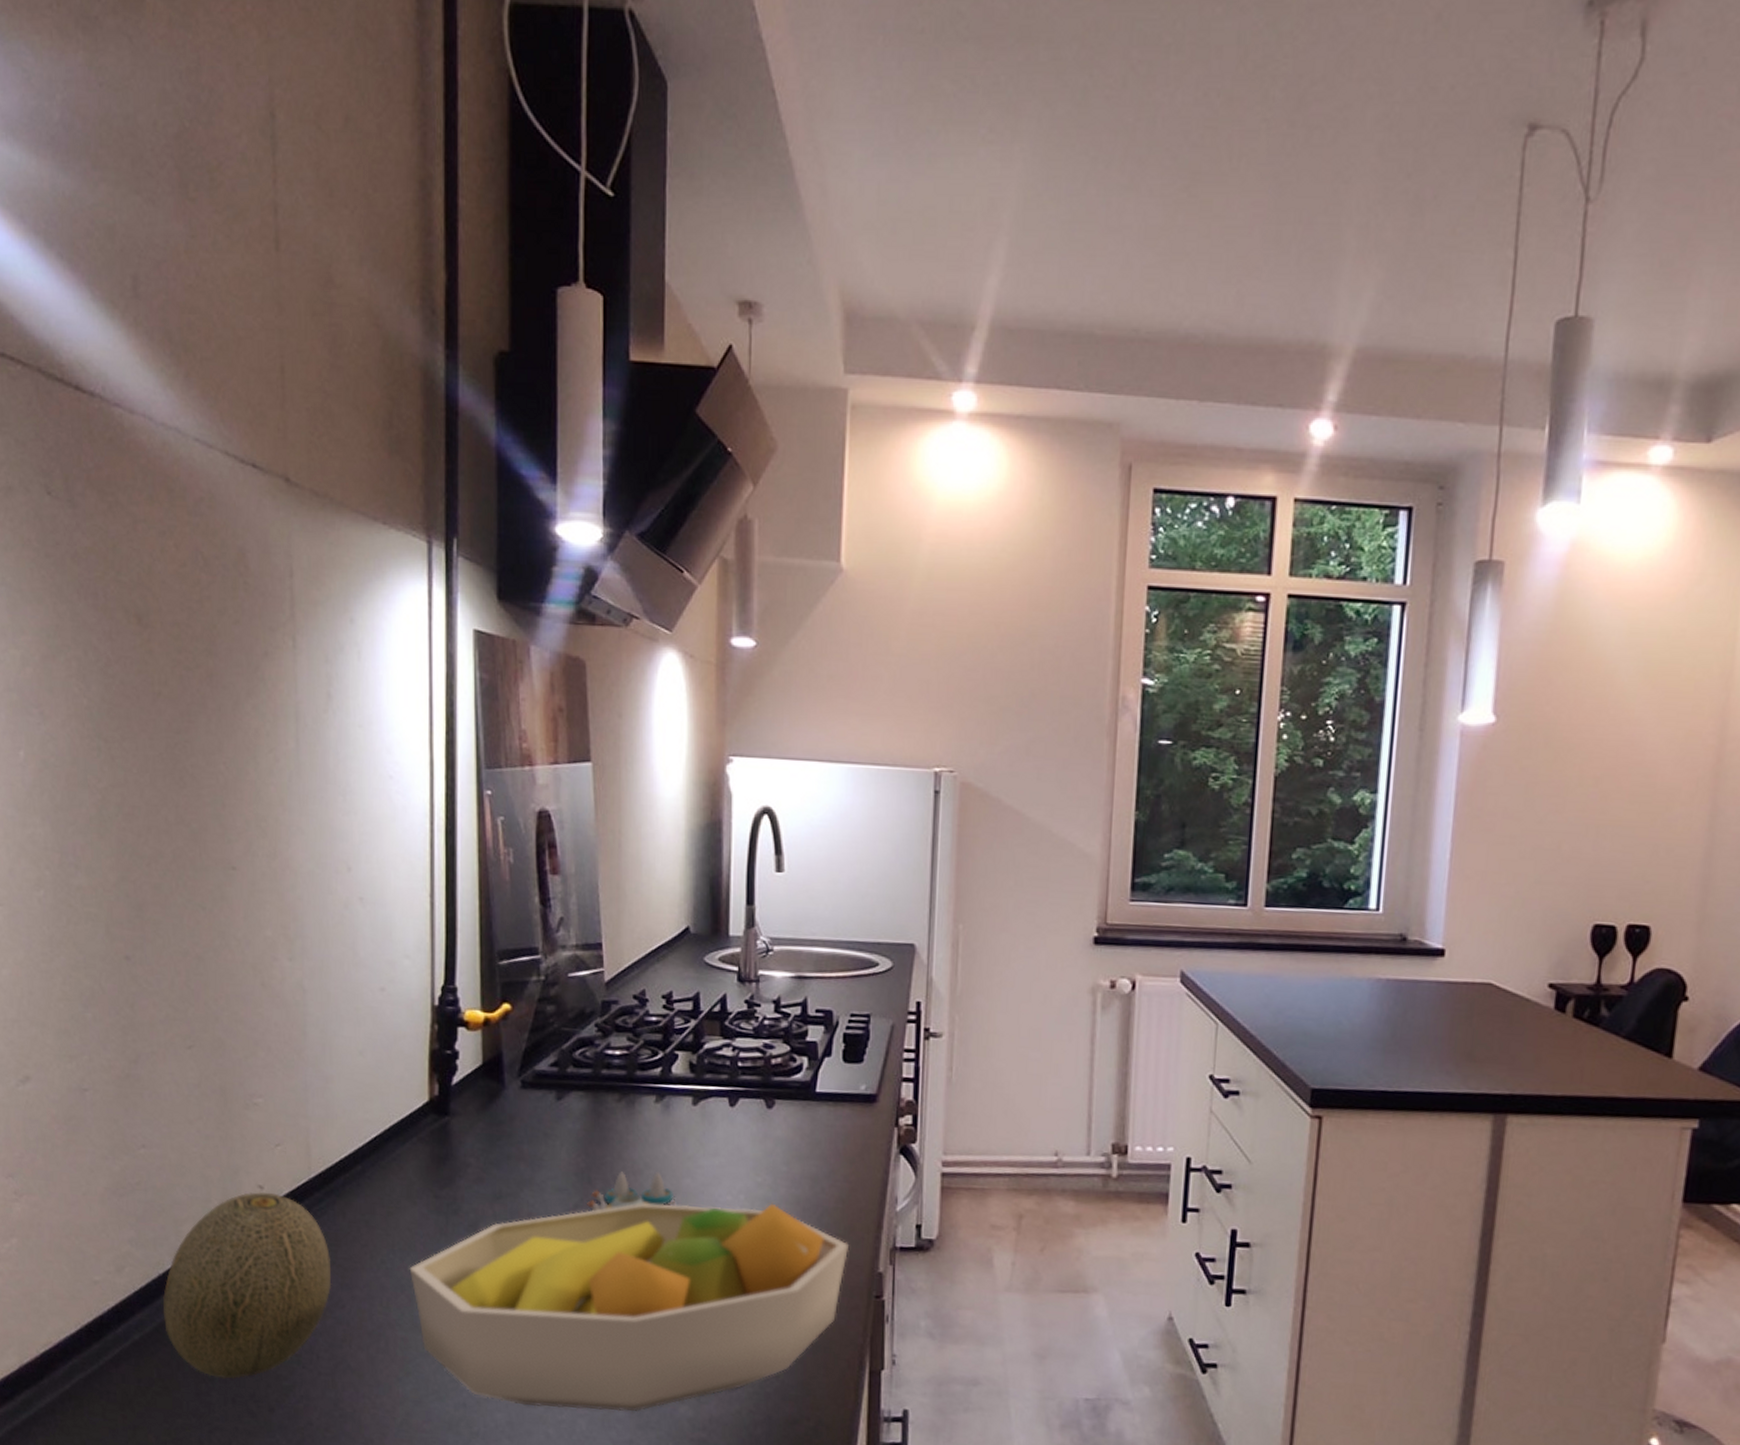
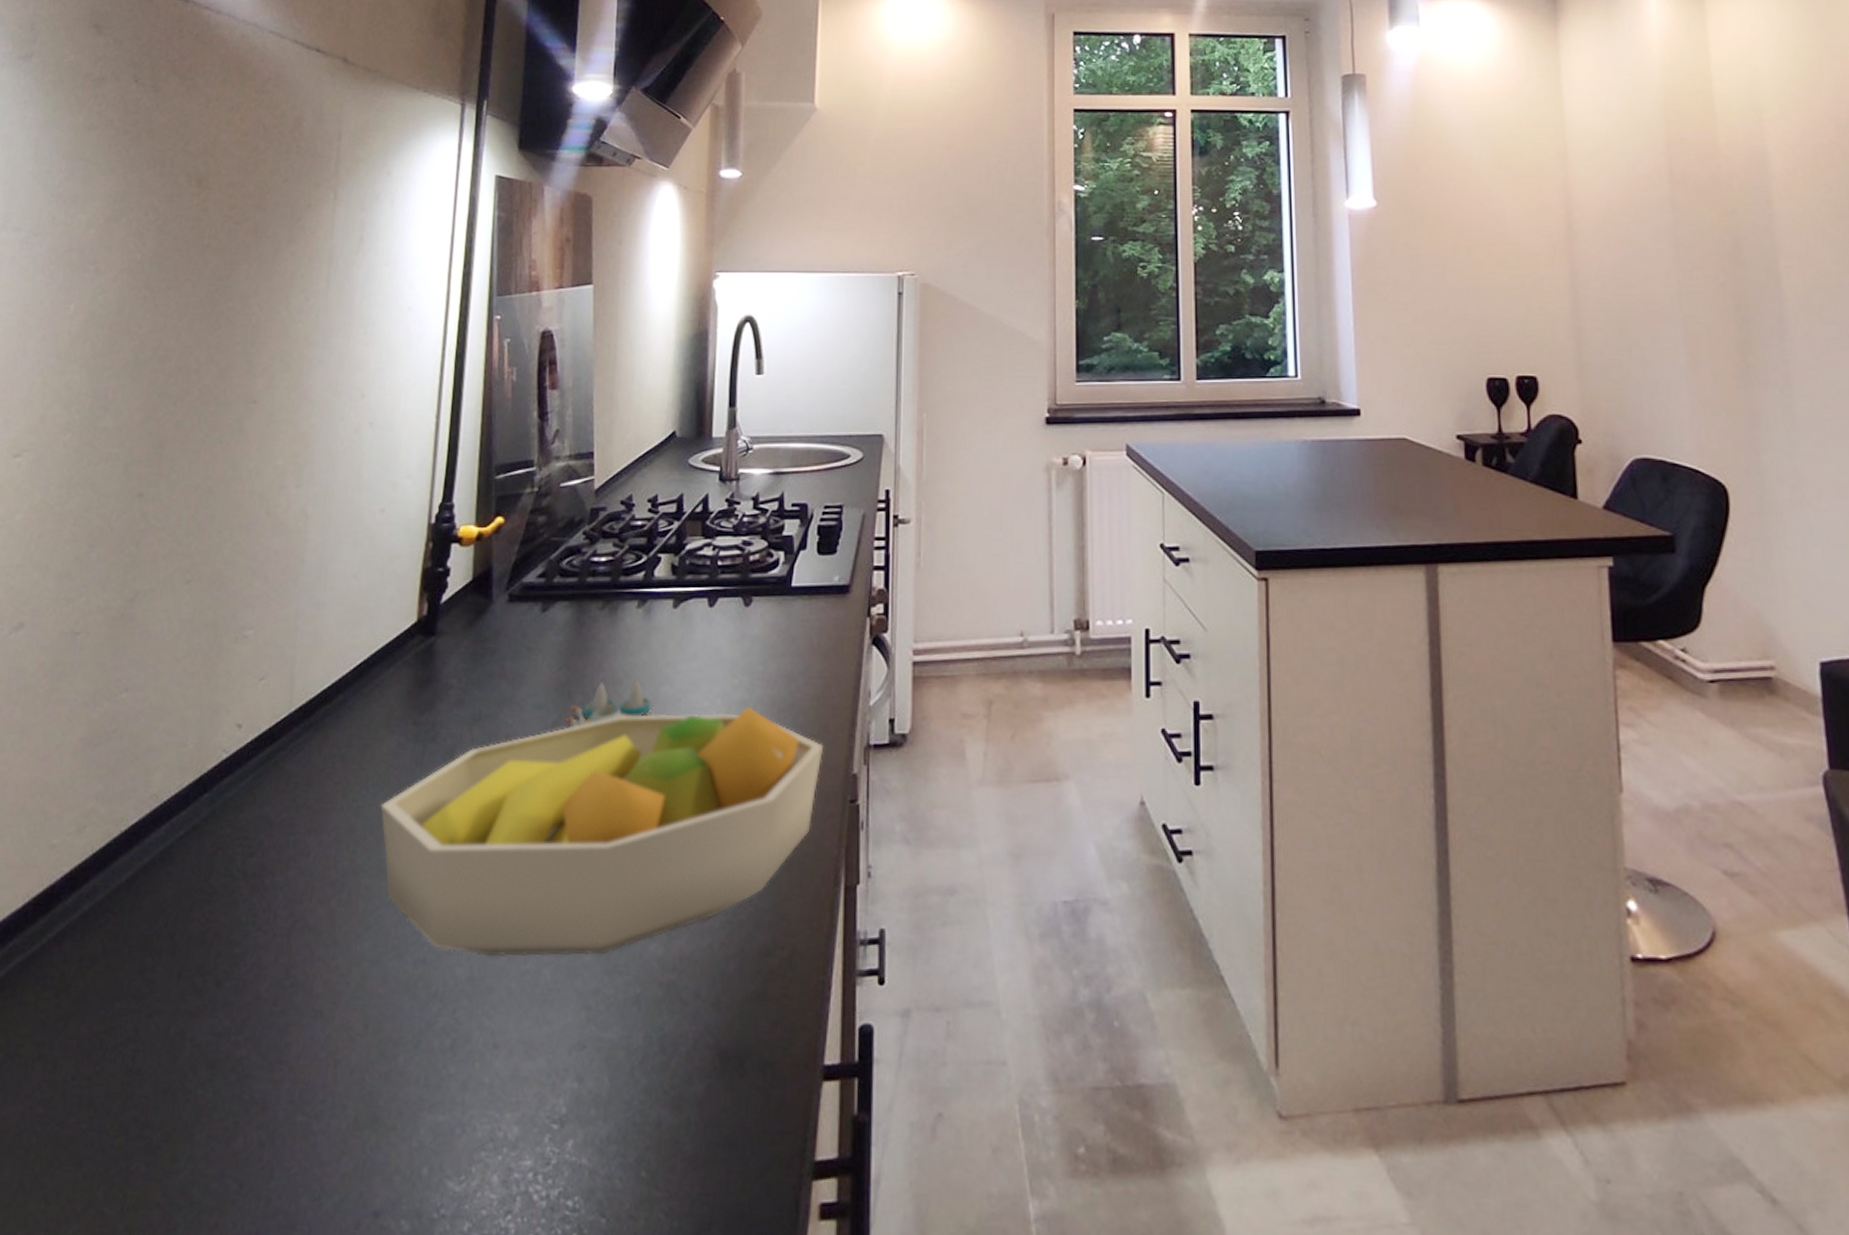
fruit: present [162,1191,332,1380] -> none [118,730,301,950]

